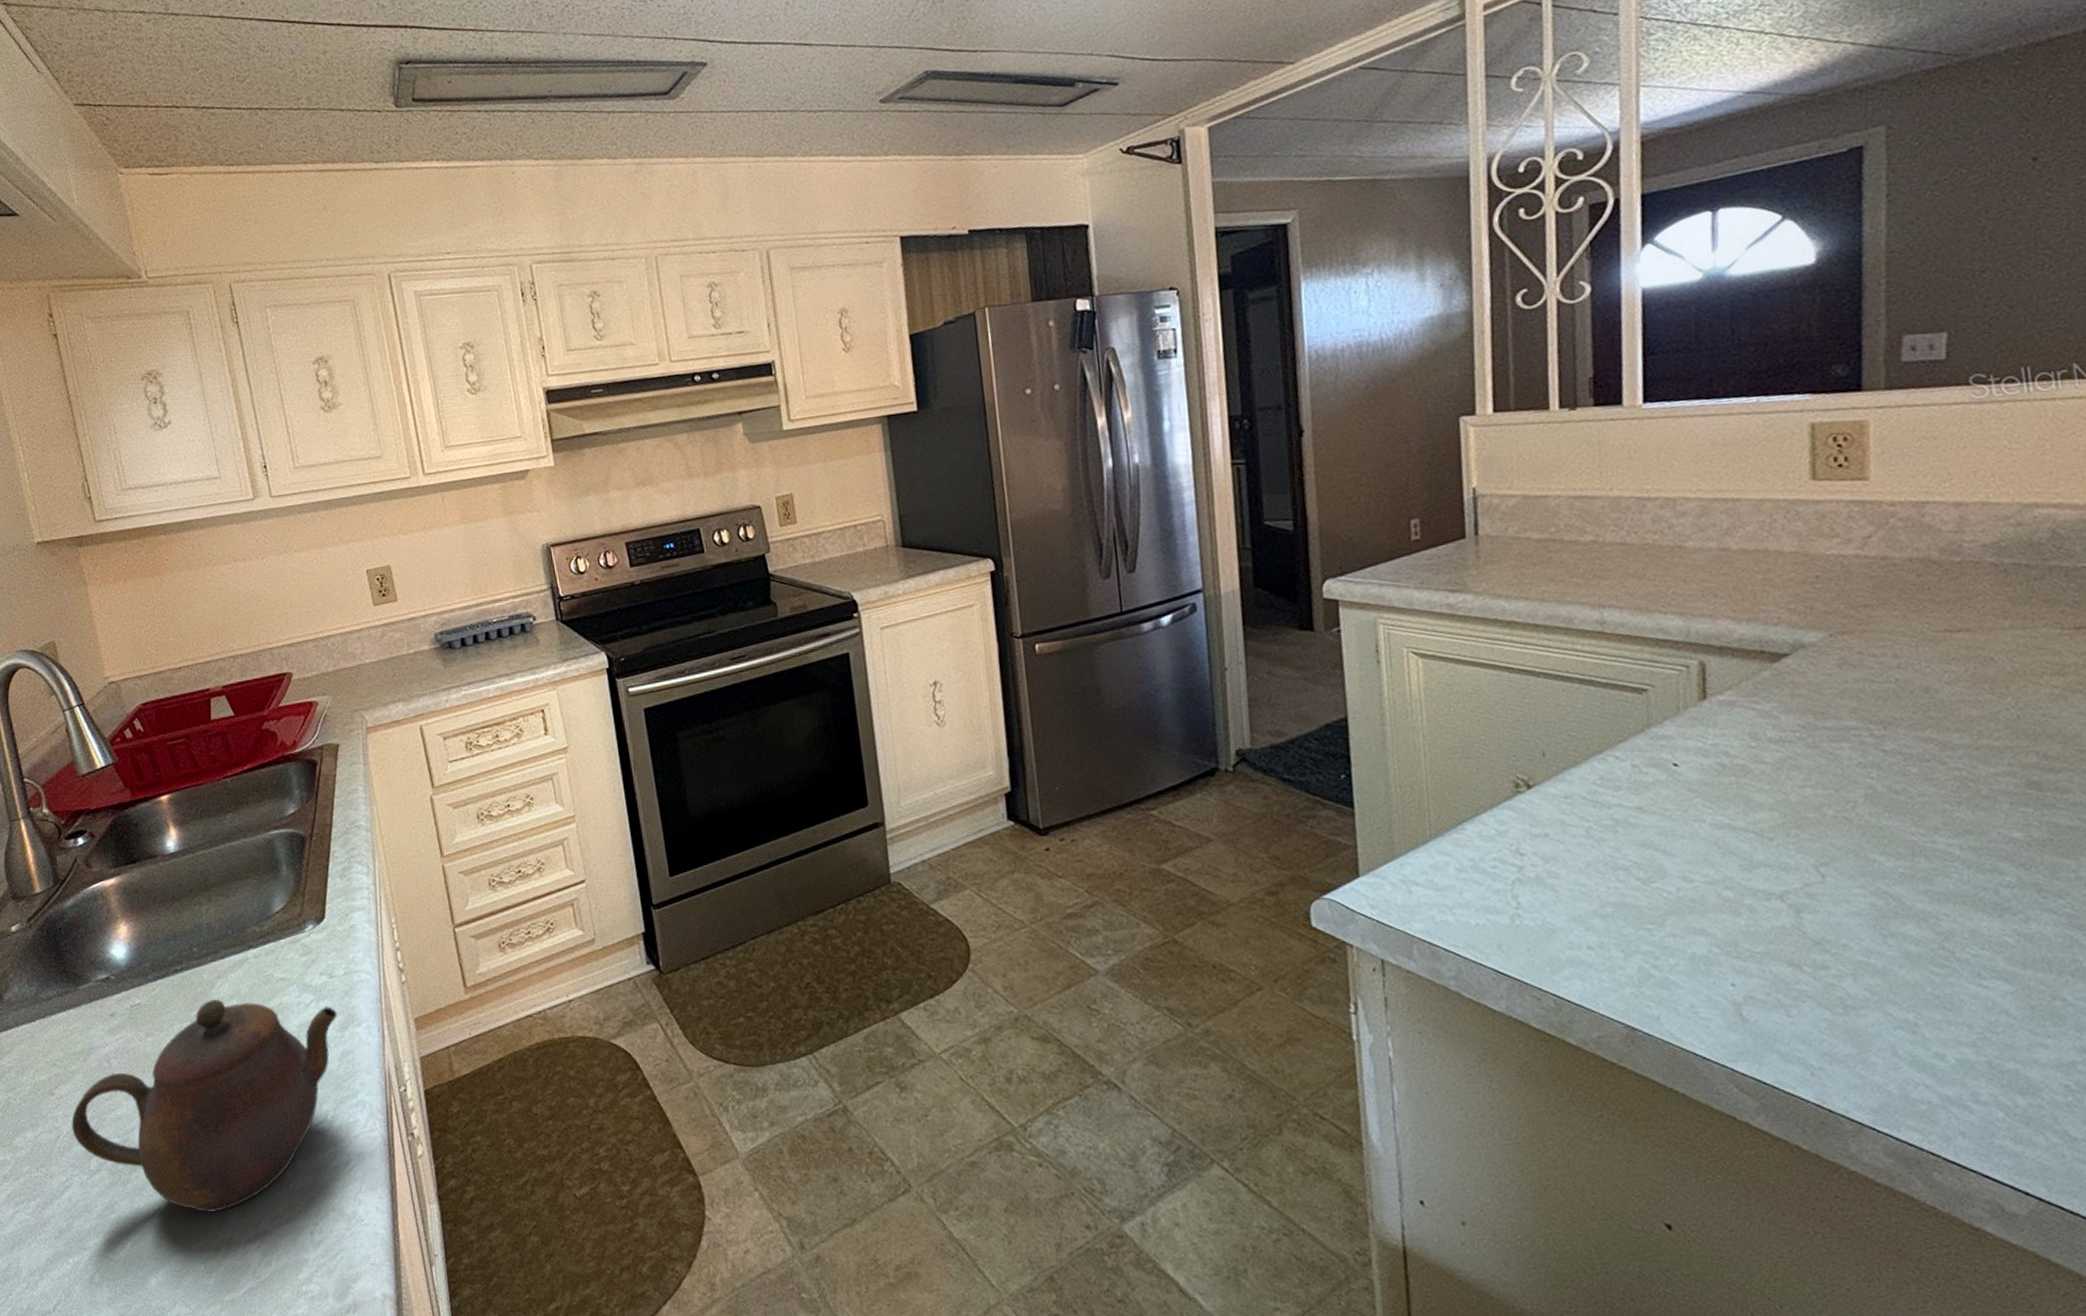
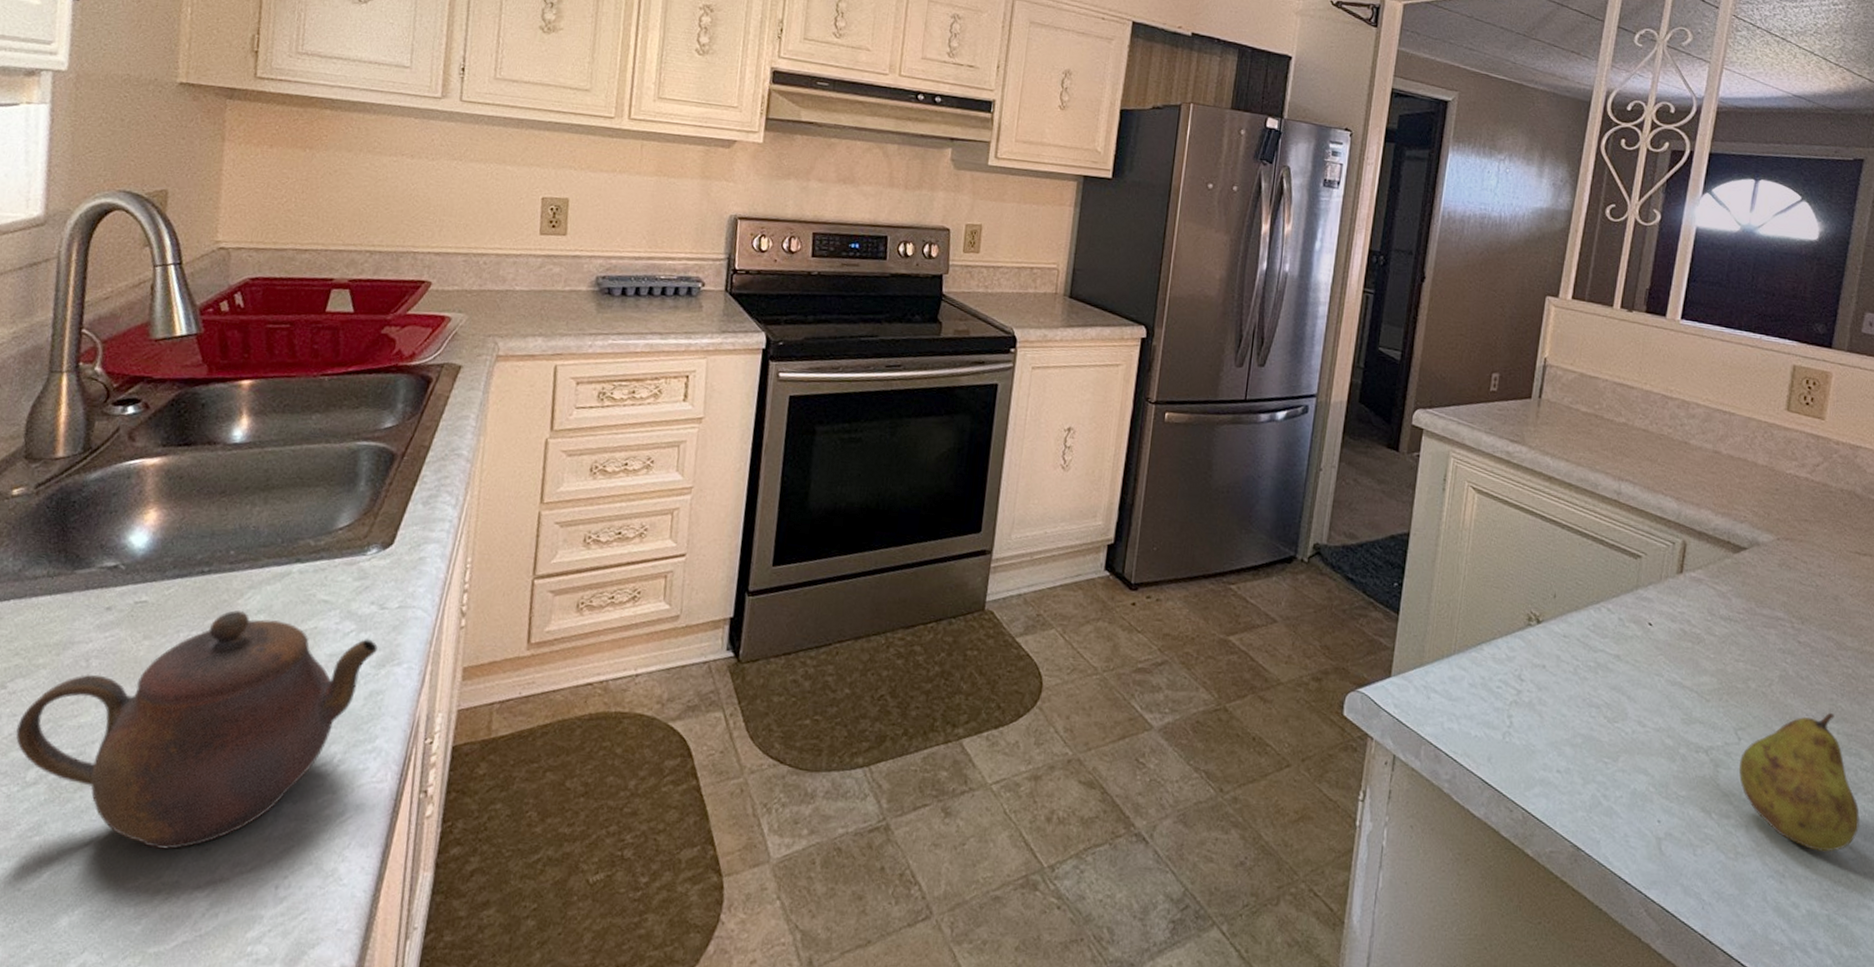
fruit: none [1828,826,2014,990] -> present [1738,712,1860,852]

